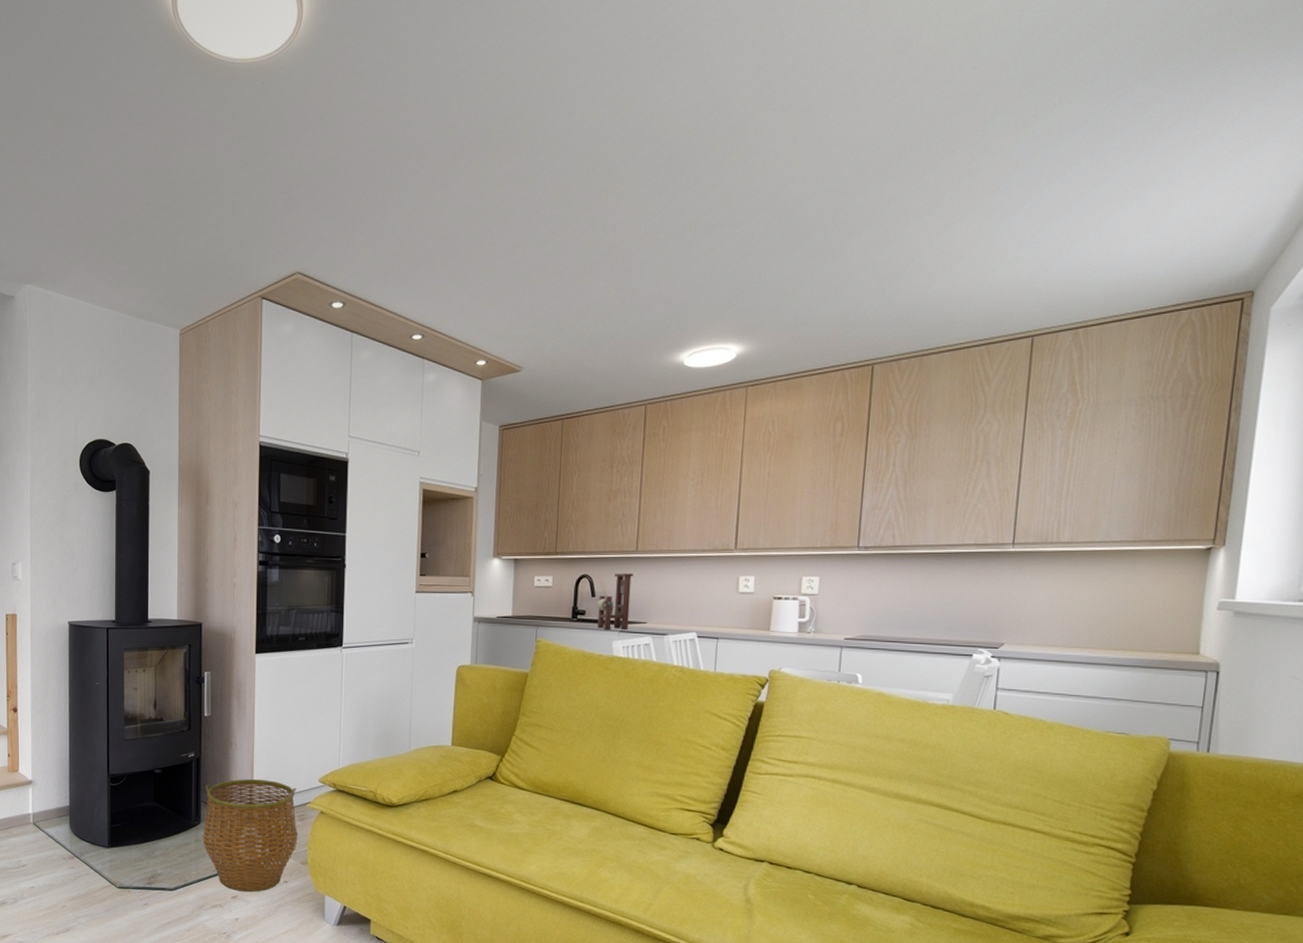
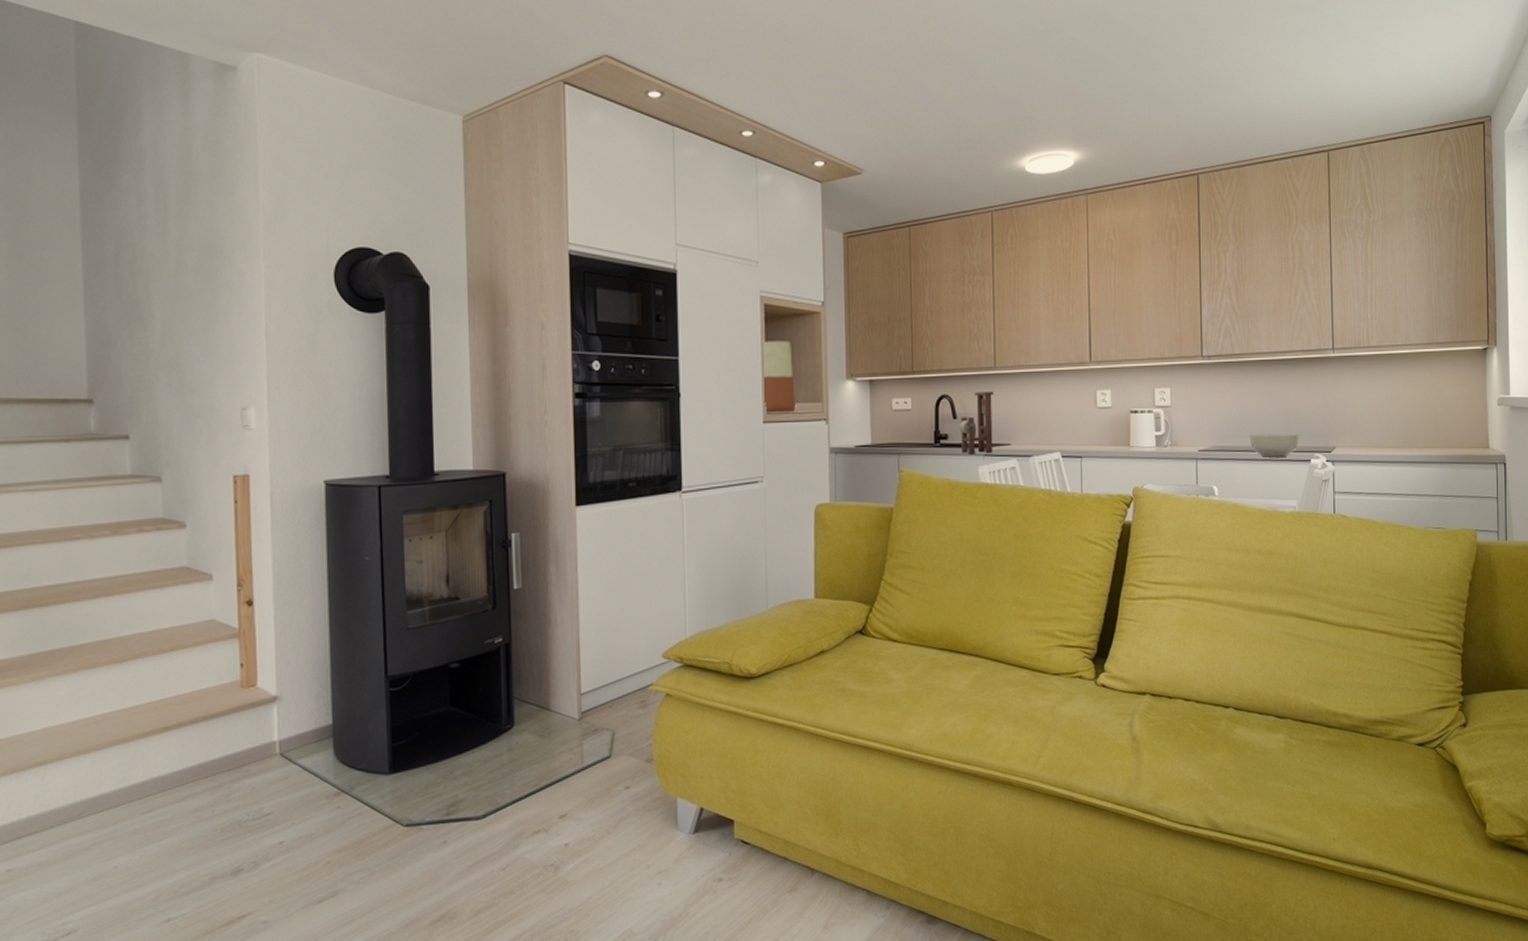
basket: present [202,779,299,892] -> none [517,662,640,808]
vase: none [418,522,446,585] -> present [762,341,796,413]
bowl: none [903,626,962,650] -> present [1249,433,1299,457]

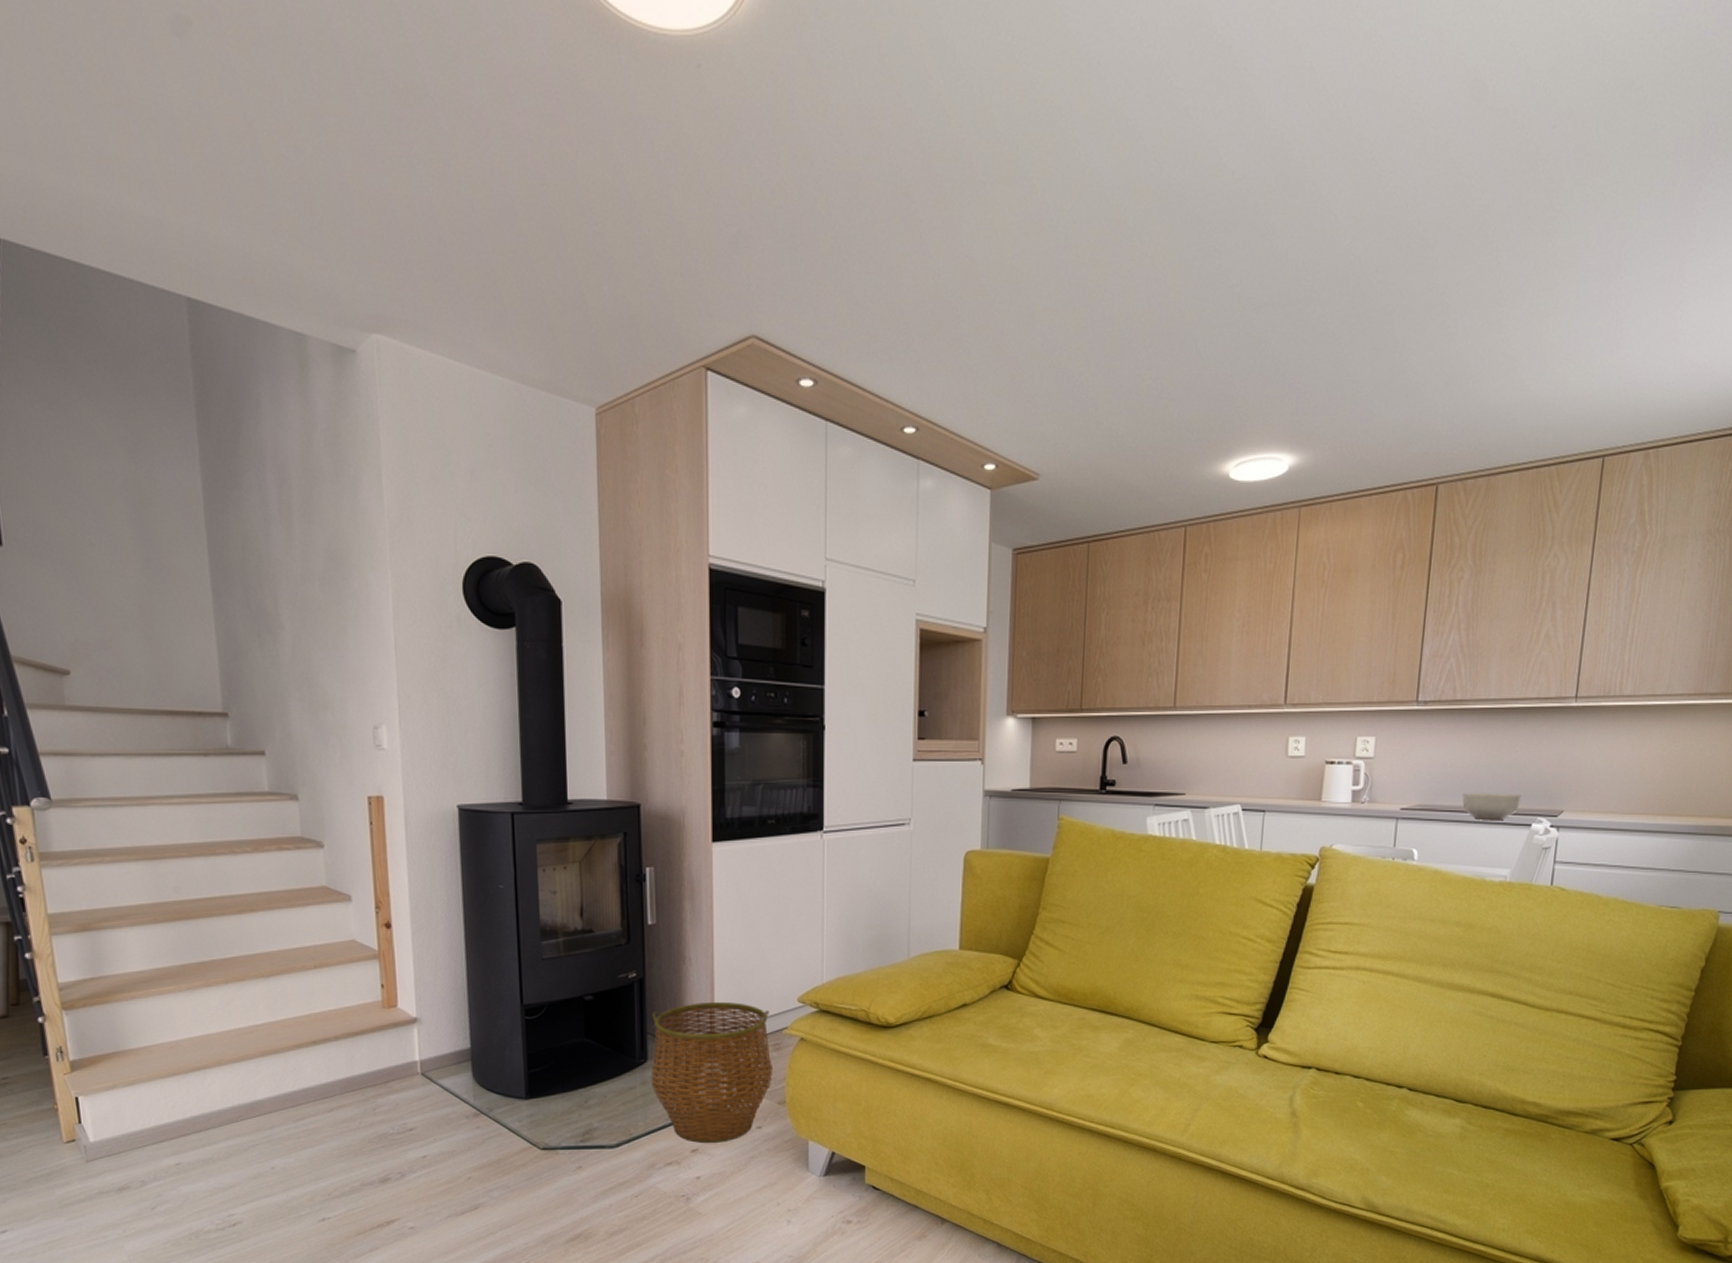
basket: none [517,662,640,808] -> present [650,1002,774,1143]
vase: present [762,341,796,413] -> none [916,670,950,750]
paper towel holder: present [960,391,993,455] -> none [1129,734,1170,804]

